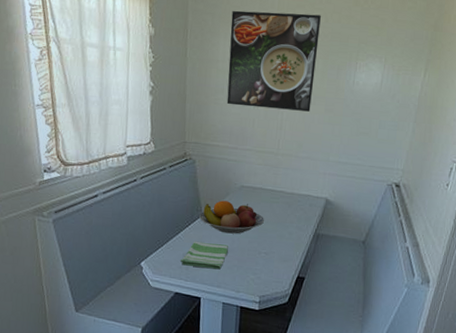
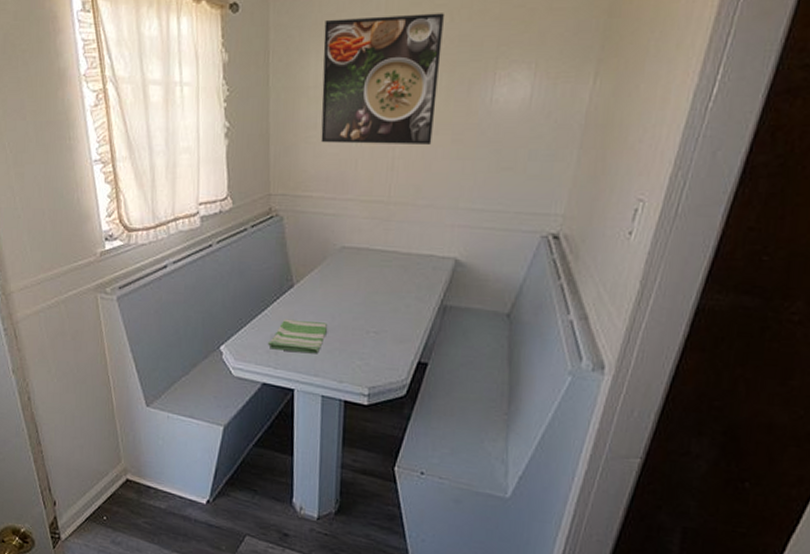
fruit bowl: present [199,200,265,234] -> none [290,266,374,309]

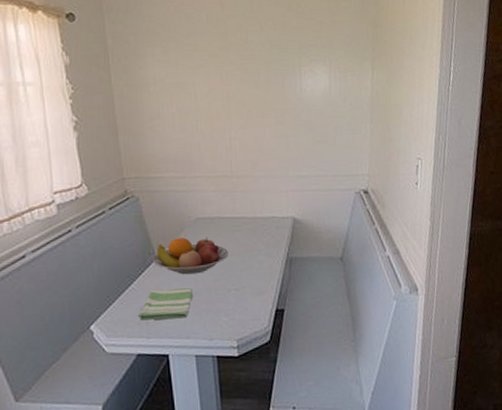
fruit bowl: none [290,266,374,309] -> present [153,237,230,275]
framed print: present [321,13,445,144] -> none [156,24,260,130]

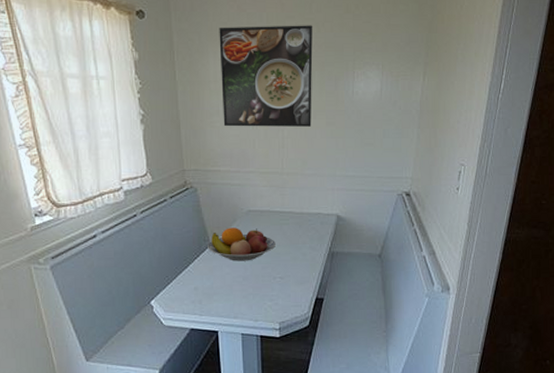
dish towel: present [137,288,193,321] -> none [192,273,241,300]
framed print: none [156,24,260,130] -> present [219,25,313,127]

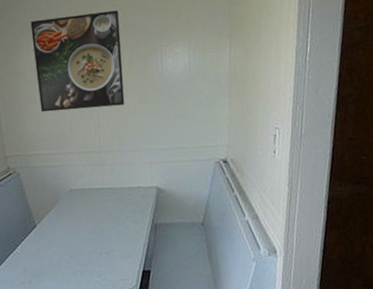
fruit bowl: present [208,228,277,261] -> none [33,207,100,240]

